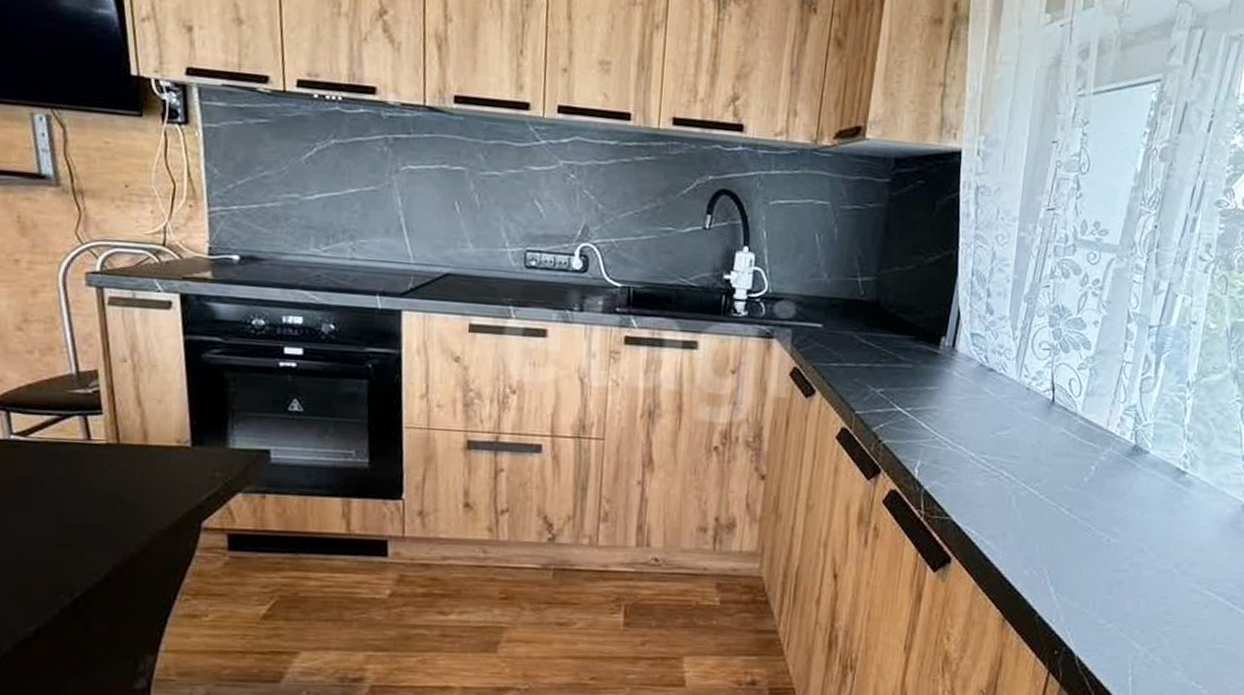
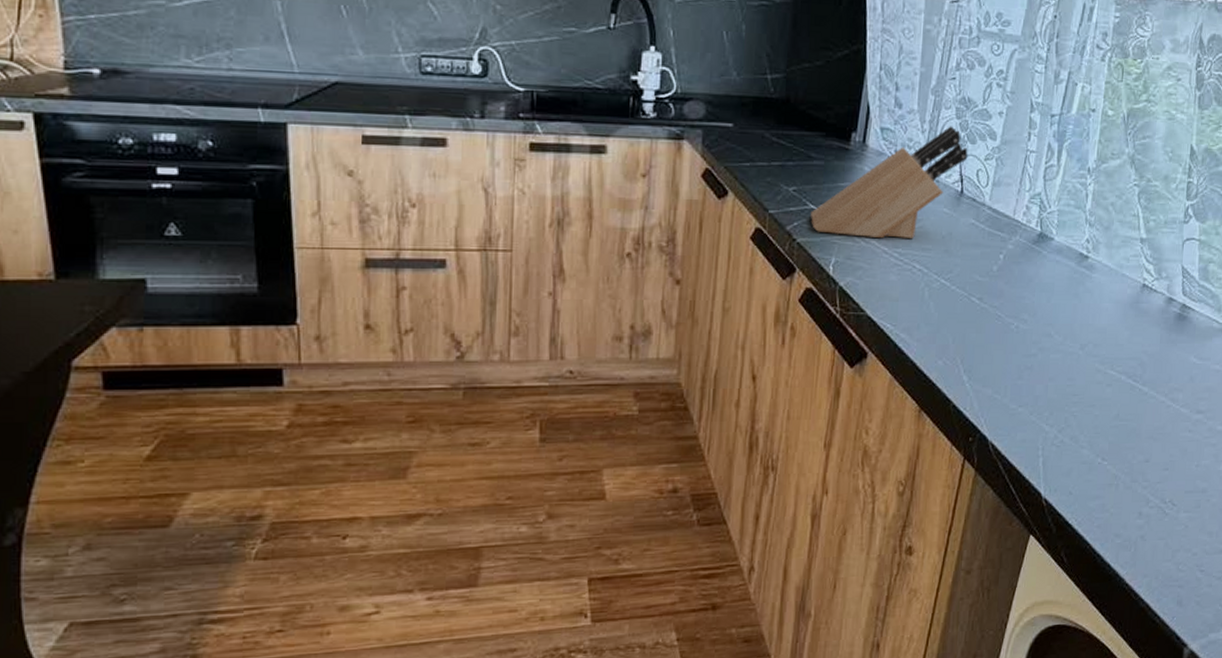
knife block: none [897,334,1061,445] -> present [811,126,968,239]

